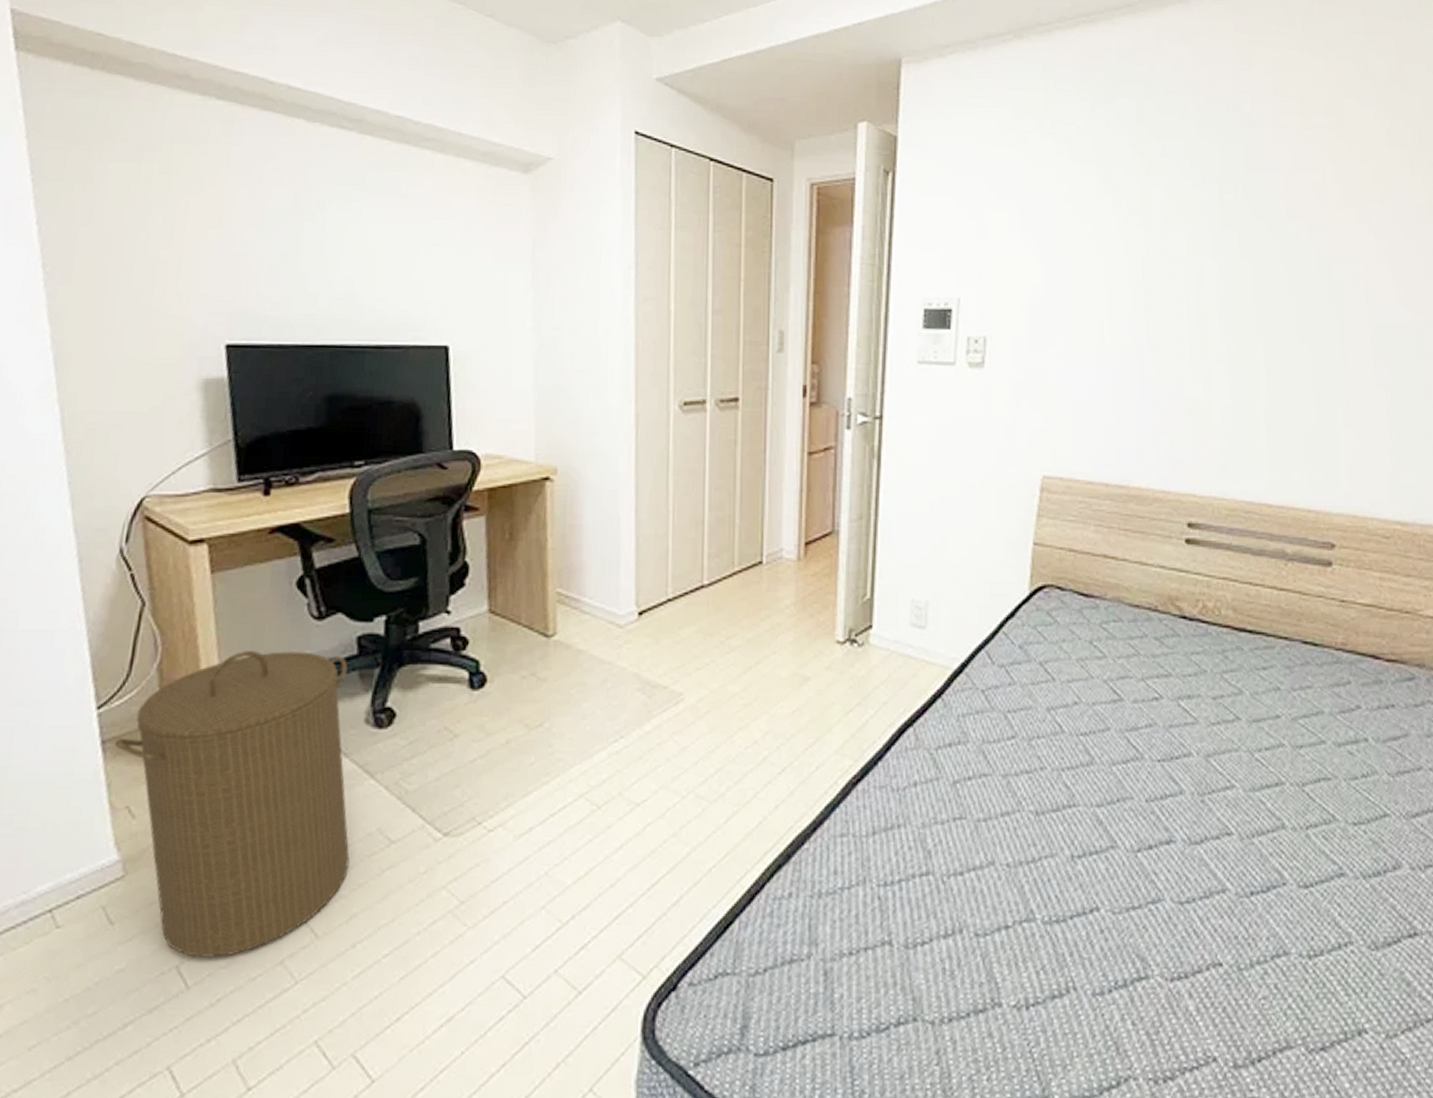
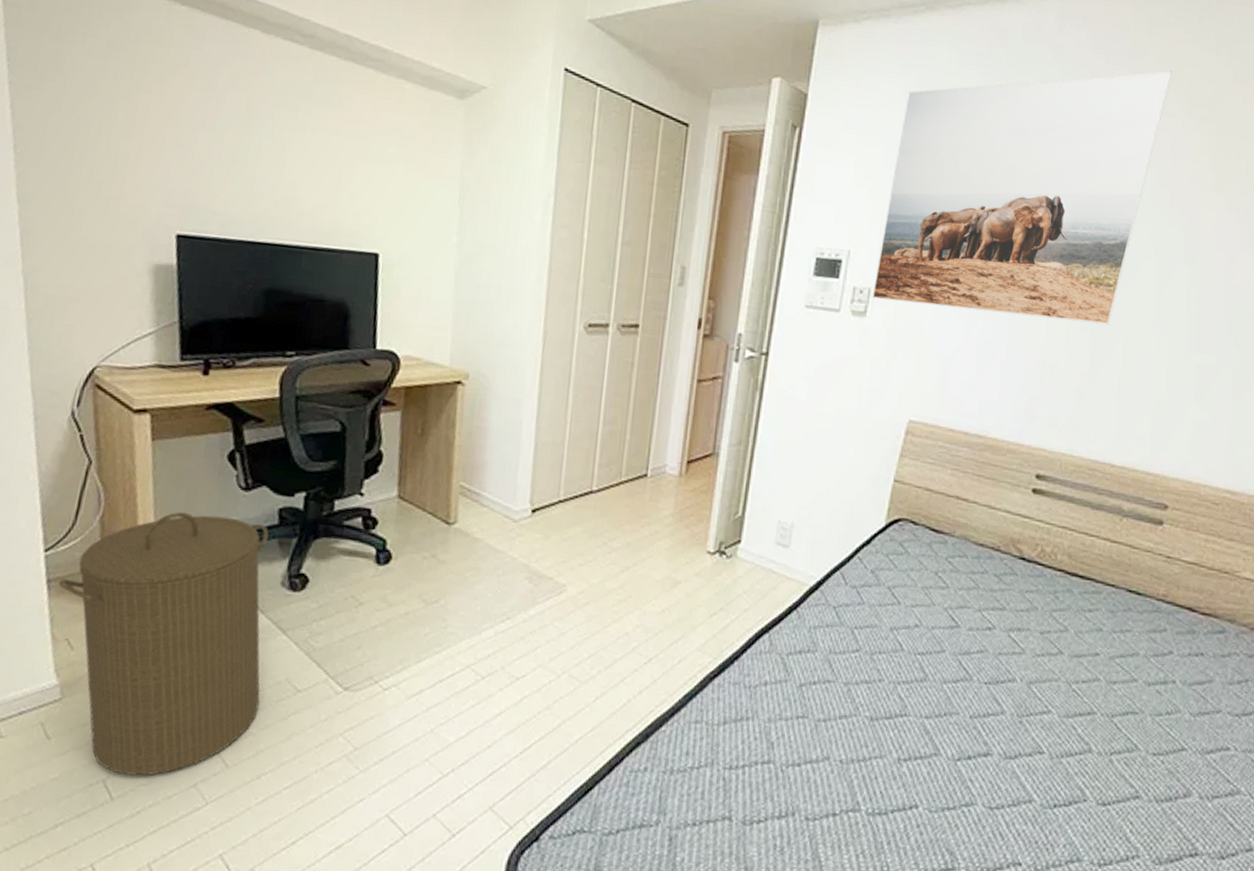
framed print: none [988,80,1282,354] -> present [871,71,1173,325]

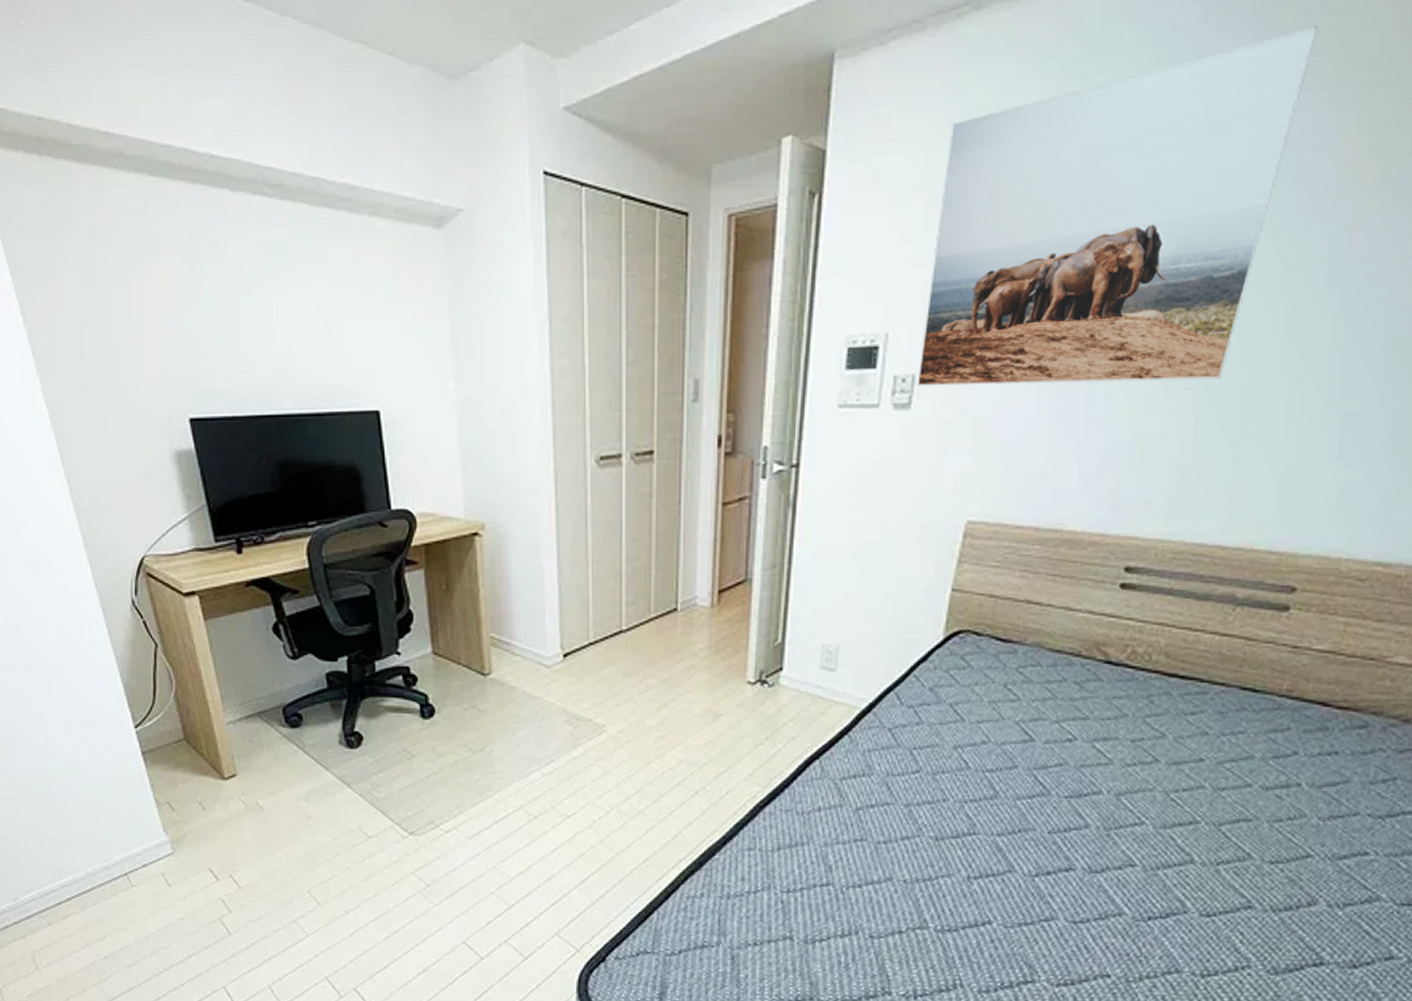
laundry hamper: present [58,512,269,776] -> none [151,684,338,914]

